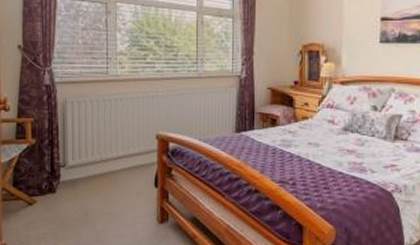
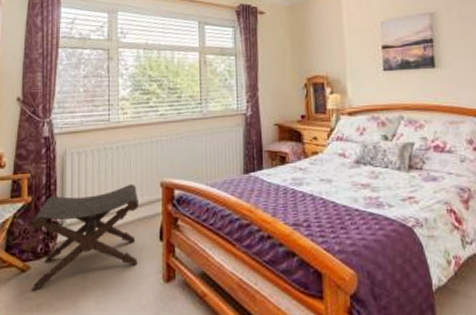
footstool: none [35,134,136,222] -> present [31,183,140,291]

